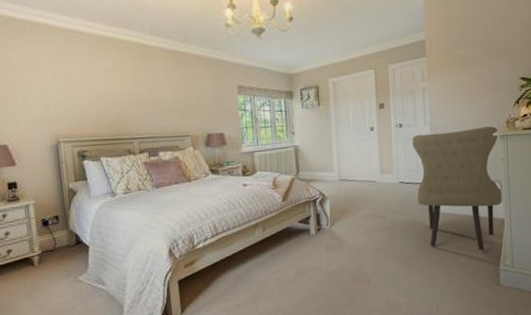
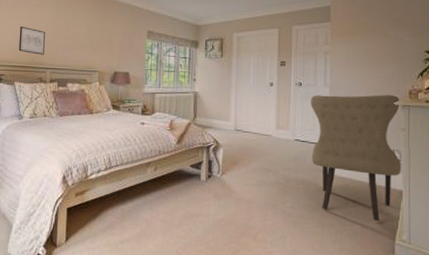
wall art: none [96,94,128,125] -> present [18,26,45,55]

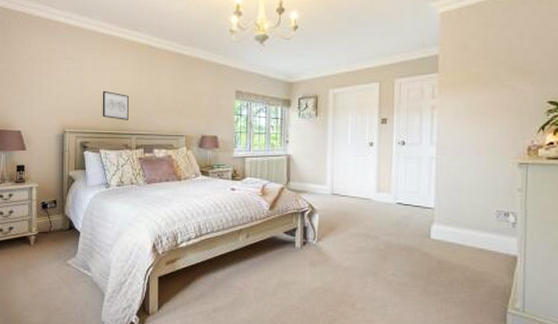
chair: present [311,95,402,222] -> none [415,152,517,289]

